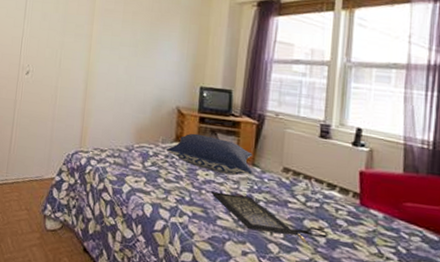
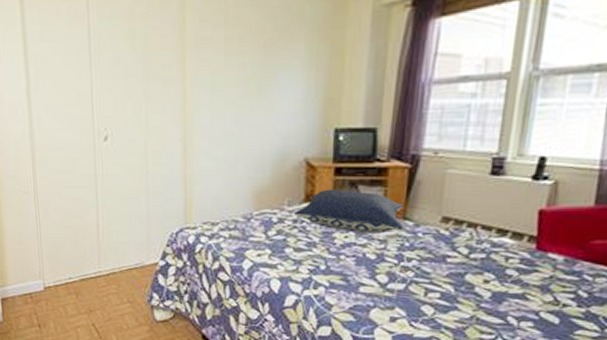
clutch bag: present [211,191,328,243] -> none [352,254,495,300]

